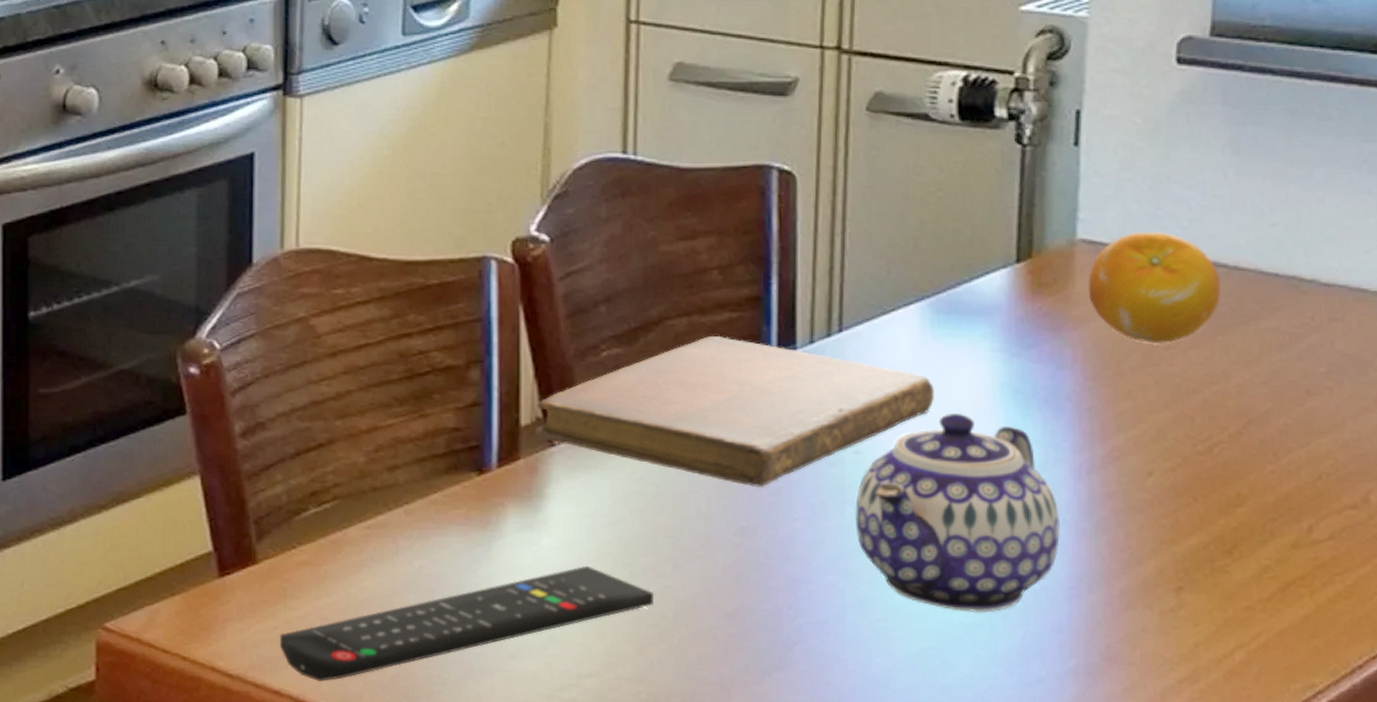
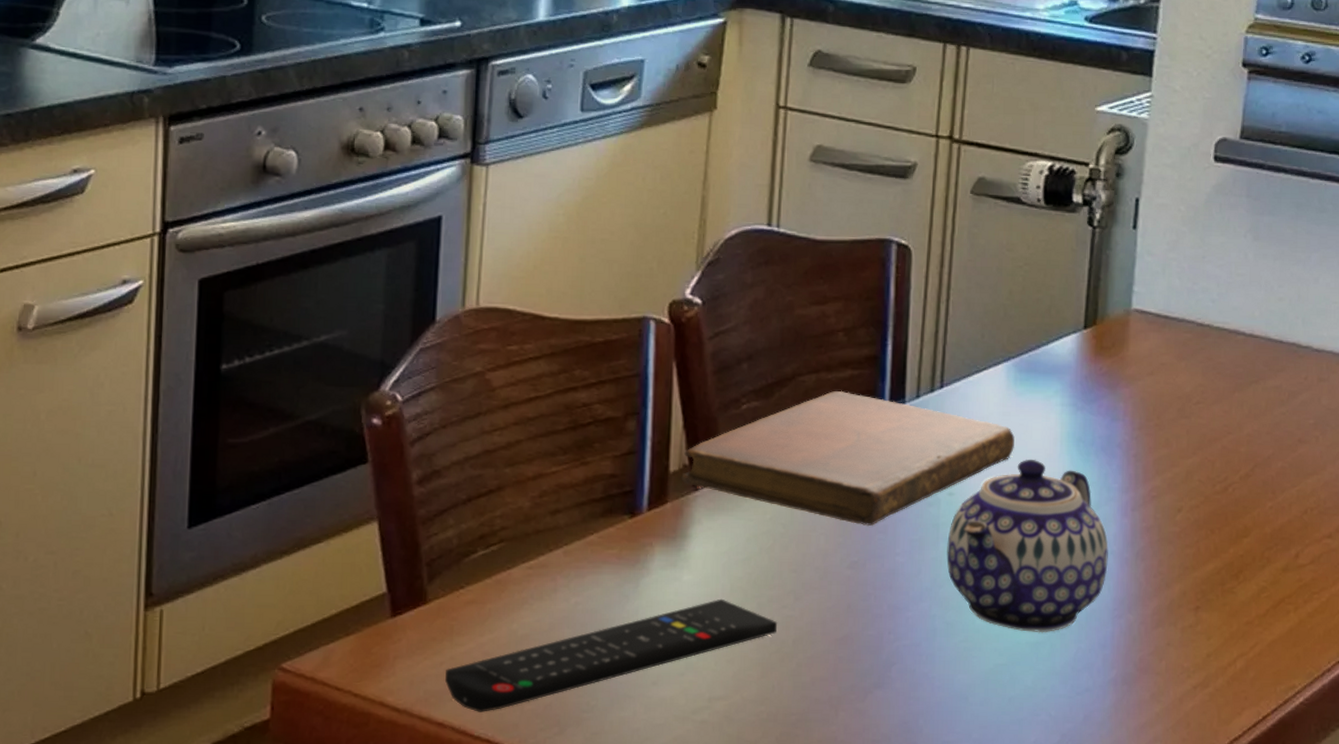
fruit: present [1088,231,1220,344] -> none [1138,303,1239,400]

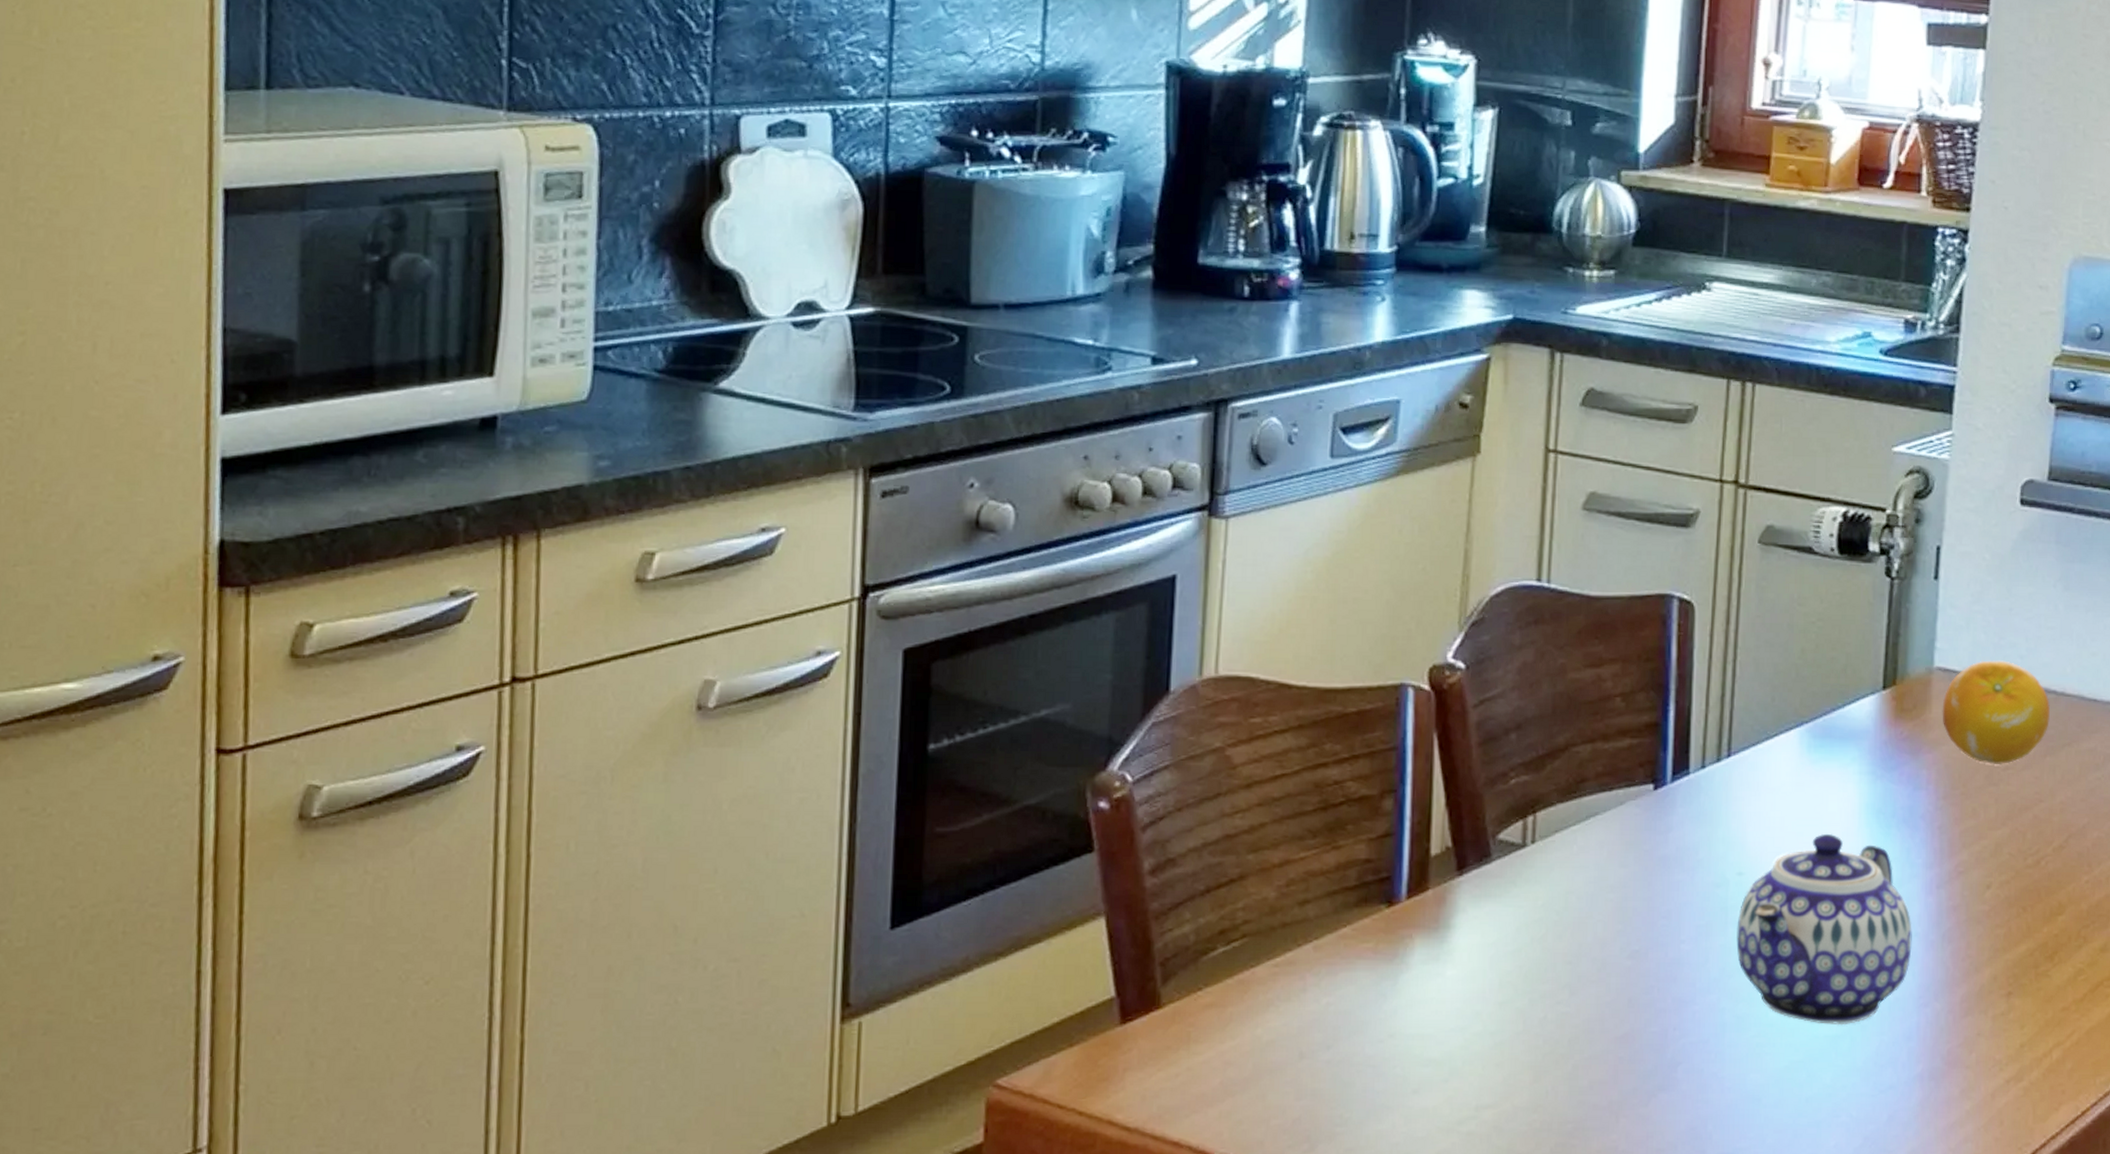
remote control: present [444,598,778,712] -> none [1180,995,1552,1129]
notebook: present [681,390,1015,527] -> none [1444,761,1809,912]
fruit: none [1138,303,1239,400] -> present [1942,660,2050,765]

